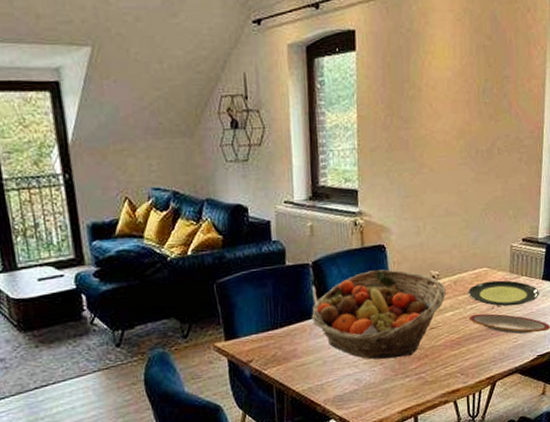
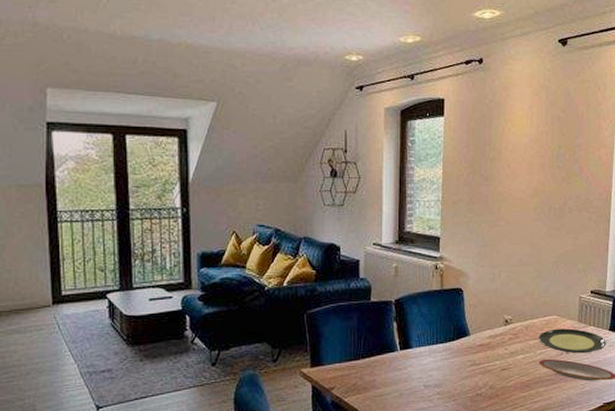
fruit basket: present [311,269,446,360] -> none [391,311,517,396]

